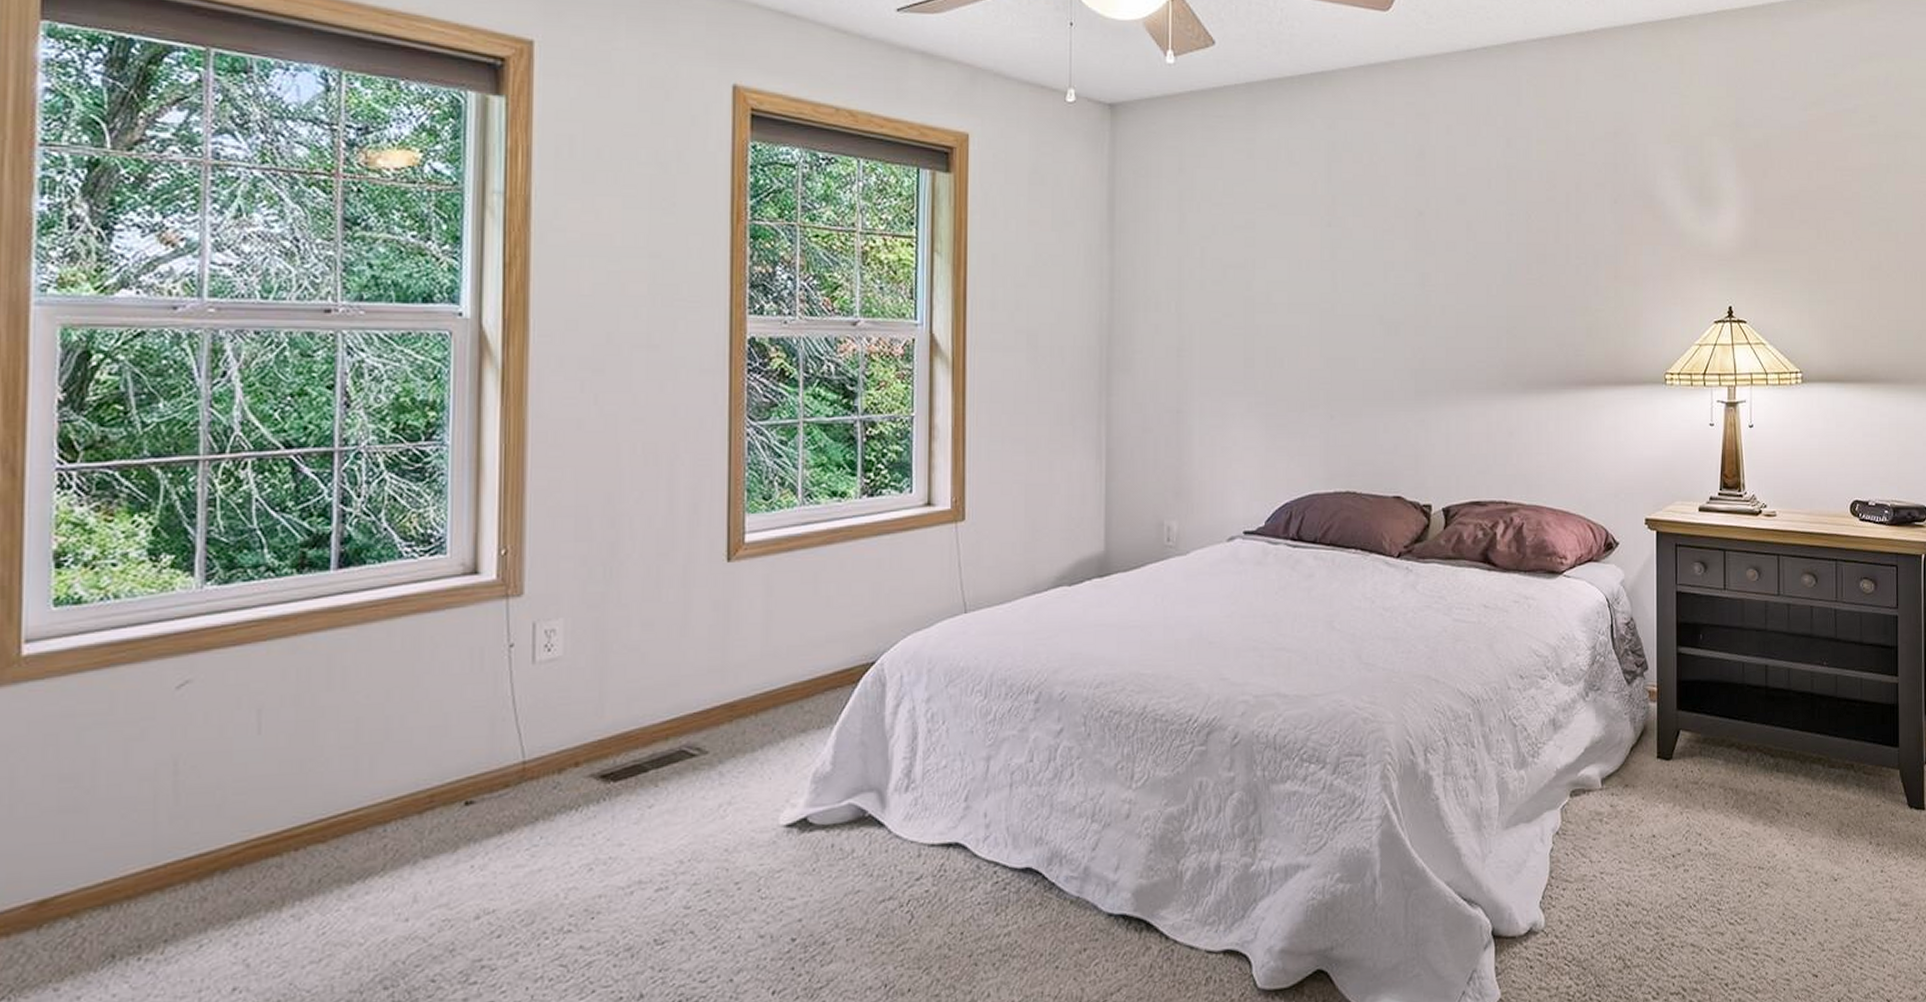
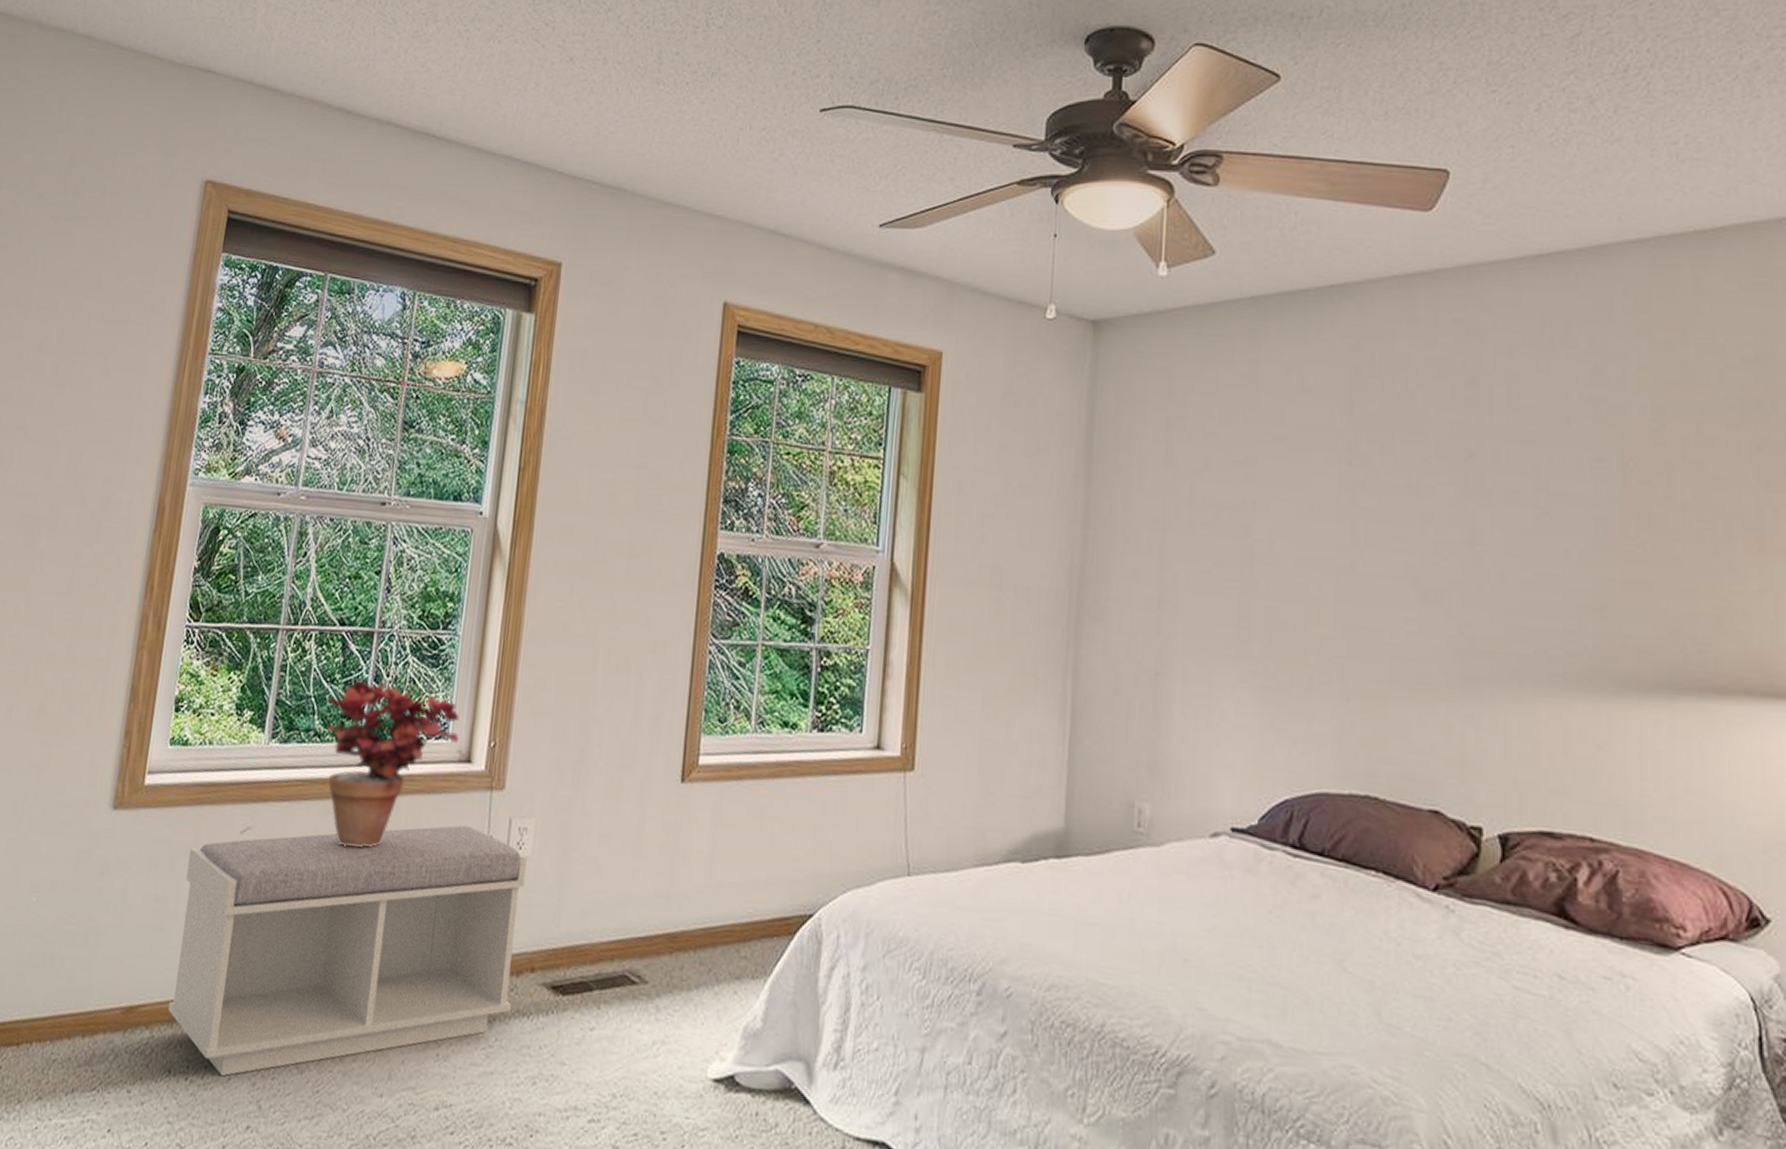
bench: none [99,637,558,946] -> present [167,825,527,1077]
potted plant: none [279,500,461,681] -> present [327,679,460,848]

